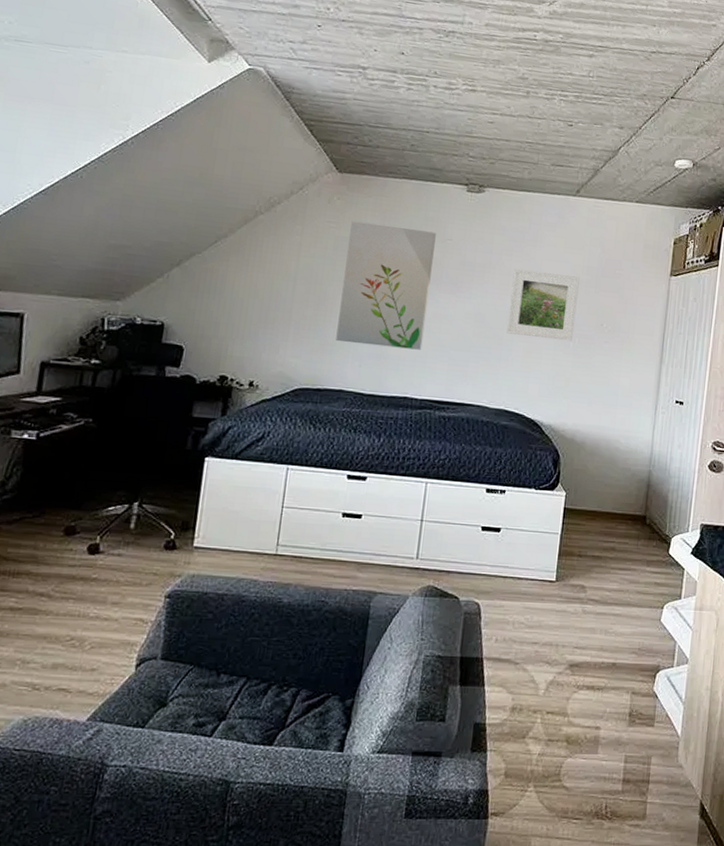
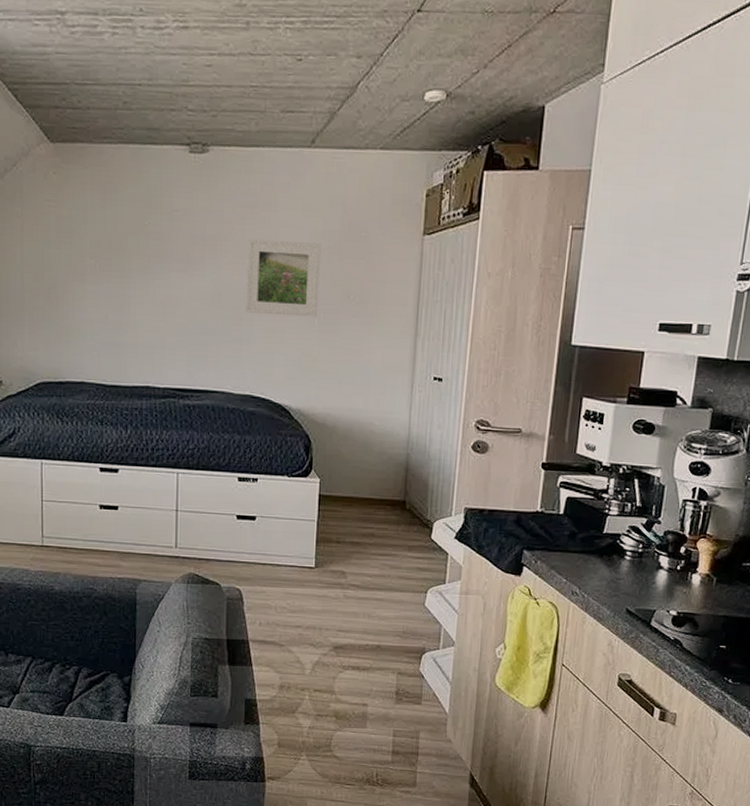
wall art: present [336,221,436,350] -> none [71,197,161,336]

